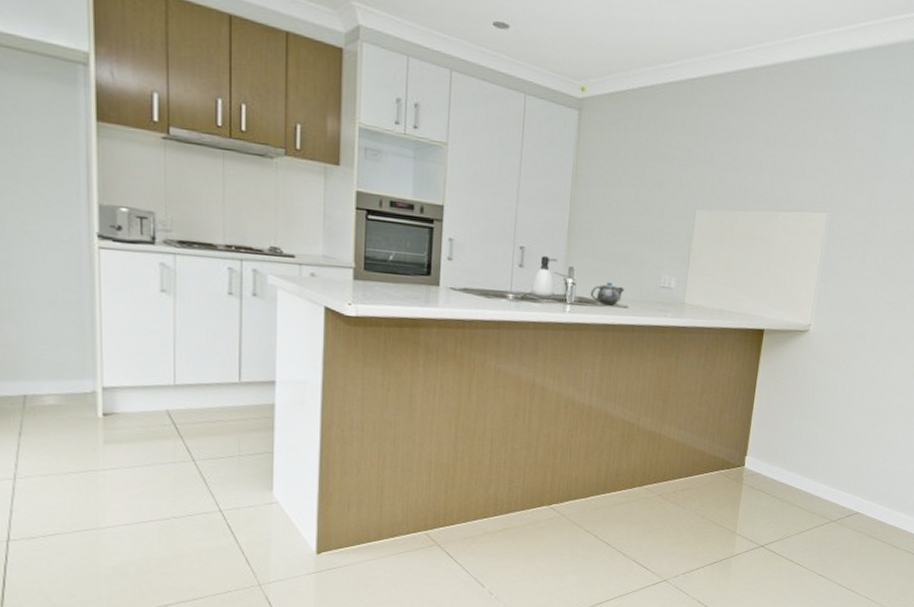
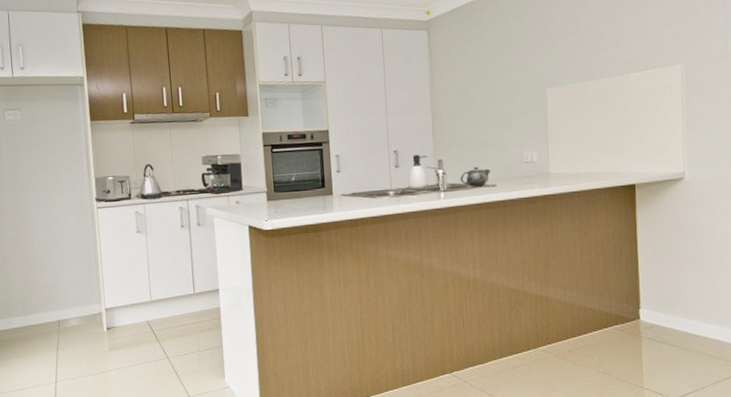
kettle: none [167,200,205,252] -> present [138,163,163,200]
coffee maker: none [258,204,323,261] -> present [198,153,243,194]

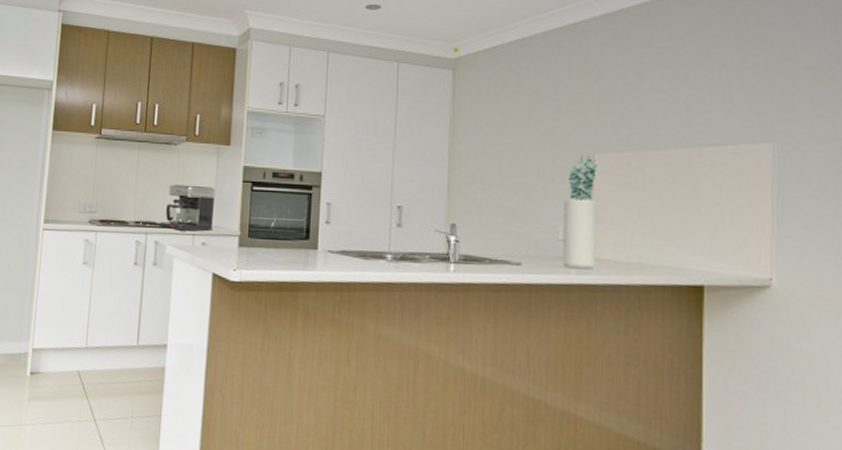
toaster: present [94,175,132,203] -> none [42,193,86,226]
kettle: present [138,163,163,200] -> none [92,186,120,228]
soap dispenser: present [407,155,428,191] -> none [410,214,438,259]
teapot: present [460,165,491,187] -> none [476,236,516,263]
vase: none [525,90,553,183] -> present [563,155,598,268]

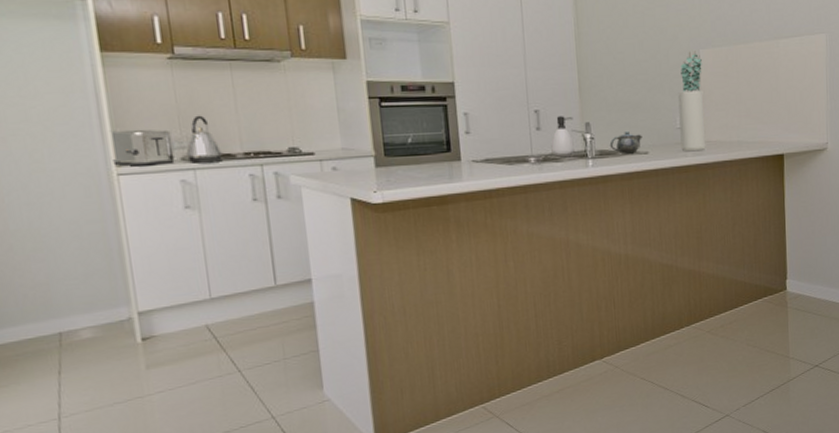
toaster: none [42,193,86,226] -> present [110,129,175,168]
kettle: none [92,186,120,228] -> present [185,115,223,165]
coffee maker: present [160,184,215,232] -> none [277,106,342,158]
soap dispenser: none [410,214,438,259] -> present [551,116,575,158]
teapot: none [476,236,516,263] -> present [609,130,642,154]

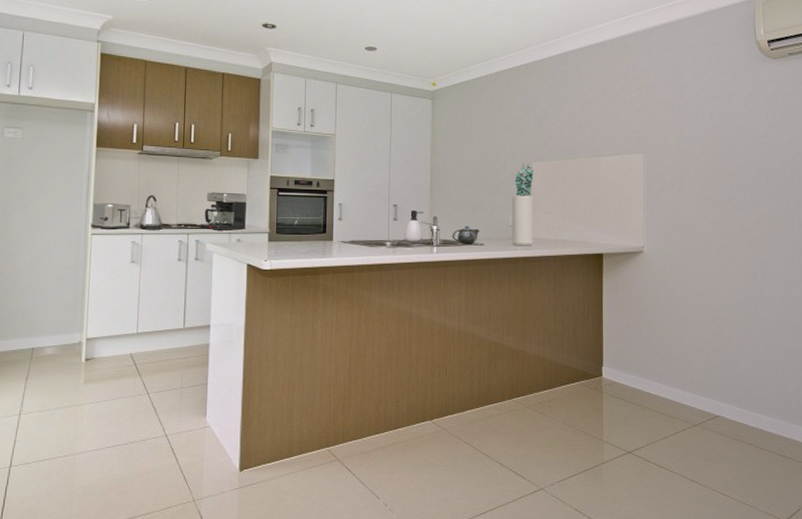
coffee maker: none [277,106,342,158] -> present [200,192,247,230]

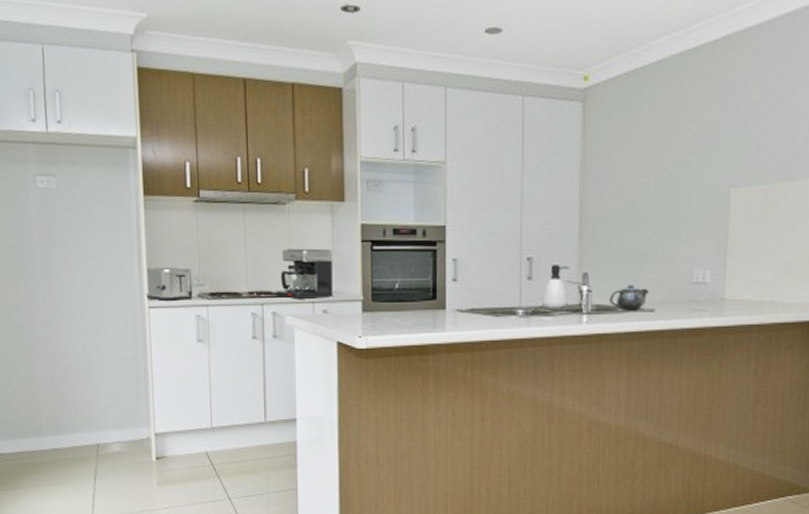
kettle: present [138,195,164,231] -> none [201,255,232,302]
vase: present [512,163,535,245] -> none [696,190,733,310]

